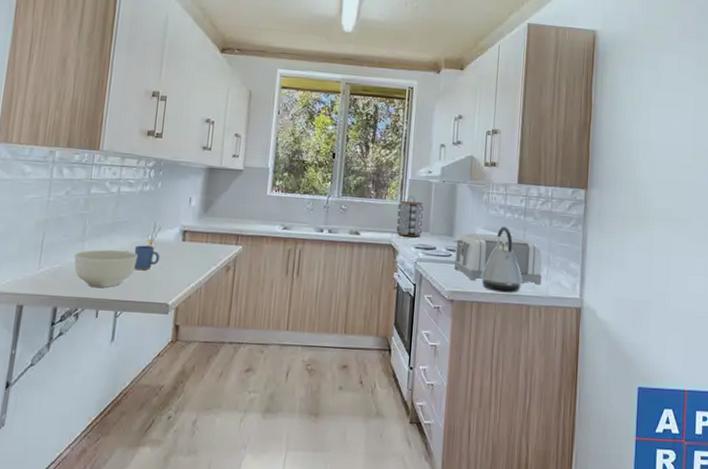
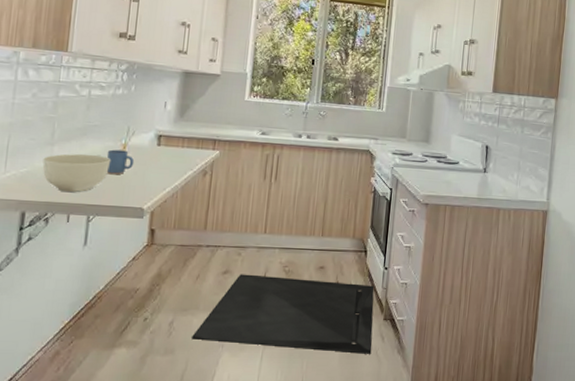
door mat: none [214,372,400,460] -> present [191,274,375,354]
spice rack: present [396,196,424,238] -> none [374,103,401,144]
toaster: present [453,233,542,286] -> none [429,140,513,190]
kettle: present [481,226,523,294] -> none [454,133,494,198]

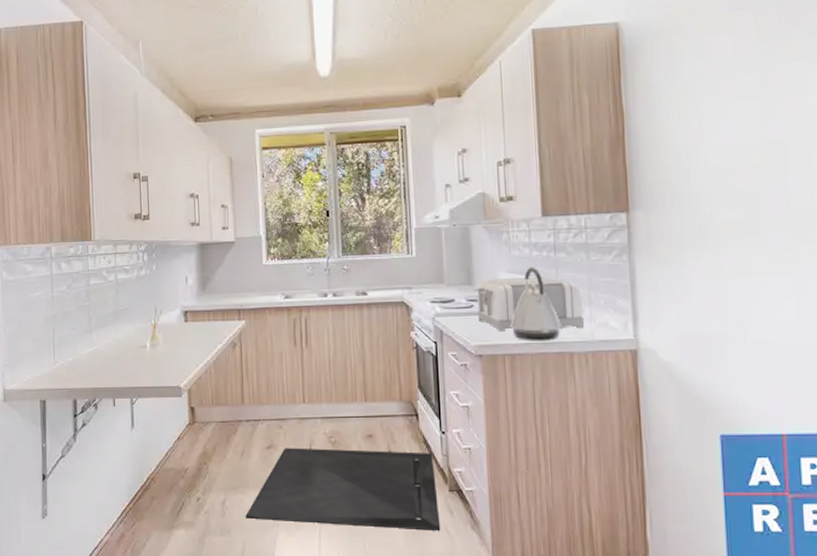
bowl: present [42,153,112,193] -> none [85,337,145,377]
mug: present [107,149,135,175] -> none [139,330,166,356]
toaster: none [429,140,513,190] -> present [473,276,584,332]
kettle: none [454,133,494,198] -> present [510,267,561,343]

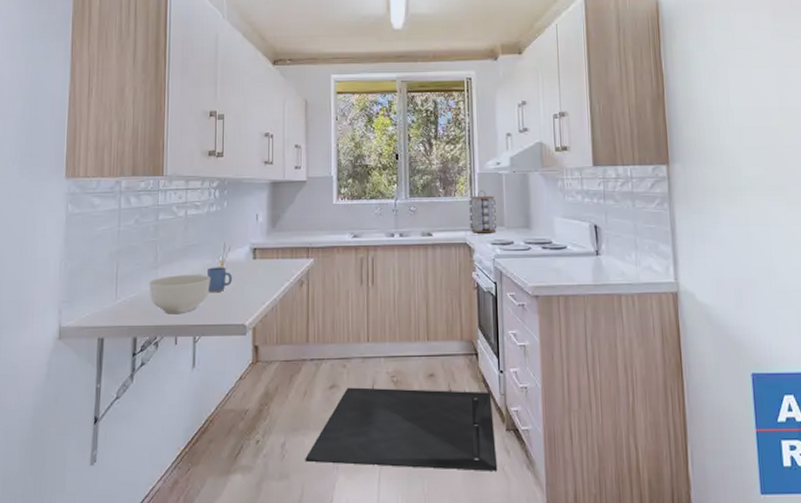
bowl: none [85,337,145,377] -> present [149,274,211,315]
mug: none [139,330,166,356] -> present [206,267,233,293]
spice rack: none [405,246,437,292] -> present [468,190,498,233]
toaster: present [473,276,584,332] -> none [530,221,631,273]
kettle: present [510,267,561,343] -> none [564,213,610,284]

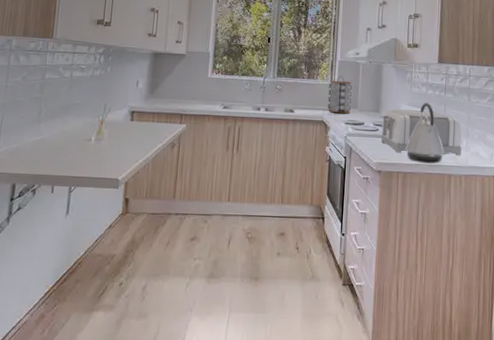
bowl: present [149,274,211,315] -> none [31,130,90,166]
mug: present [206,267,233,293] -> none [86,125,111,149]
door mat: present [305,387,498,471] -> none [163,240,333,319]
toaster: none [530,221,631,273] -> present [379,109,462,156]
kettle: none [564,213,610,284] -> present [406,102,444,165]

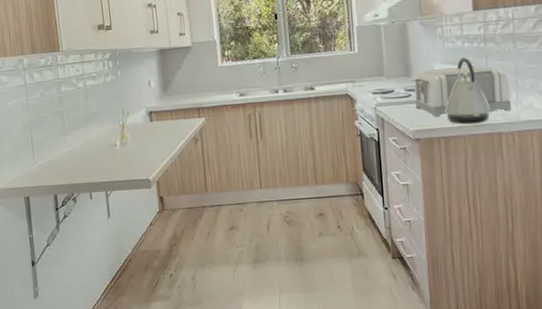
spice rack: present [327,76,352,114] -> none [348,43,378,85]

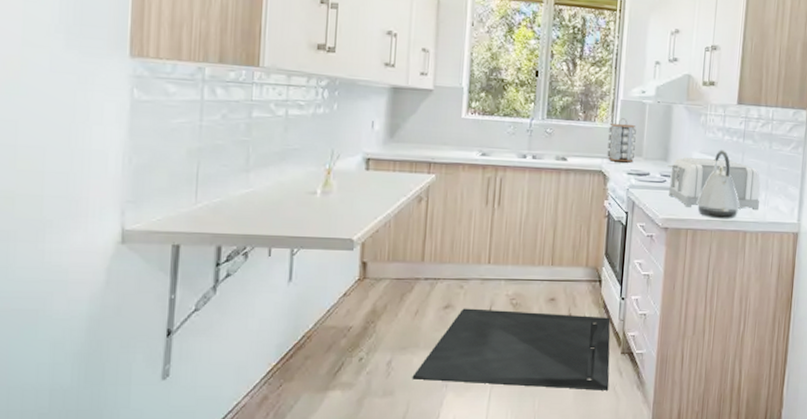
door mat: none [213,226,385,293] -> present [412,308,611,390]
spice rack: none [348,43,378,85] -> present [607,118,637,163]

